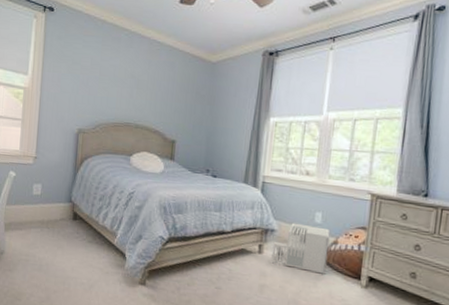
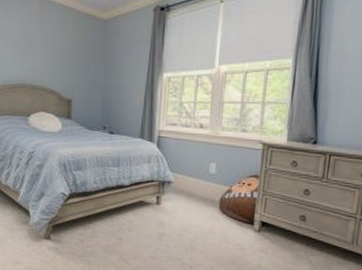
architectural model: present [271,223,330,274] -> none [169,174,224,221]

